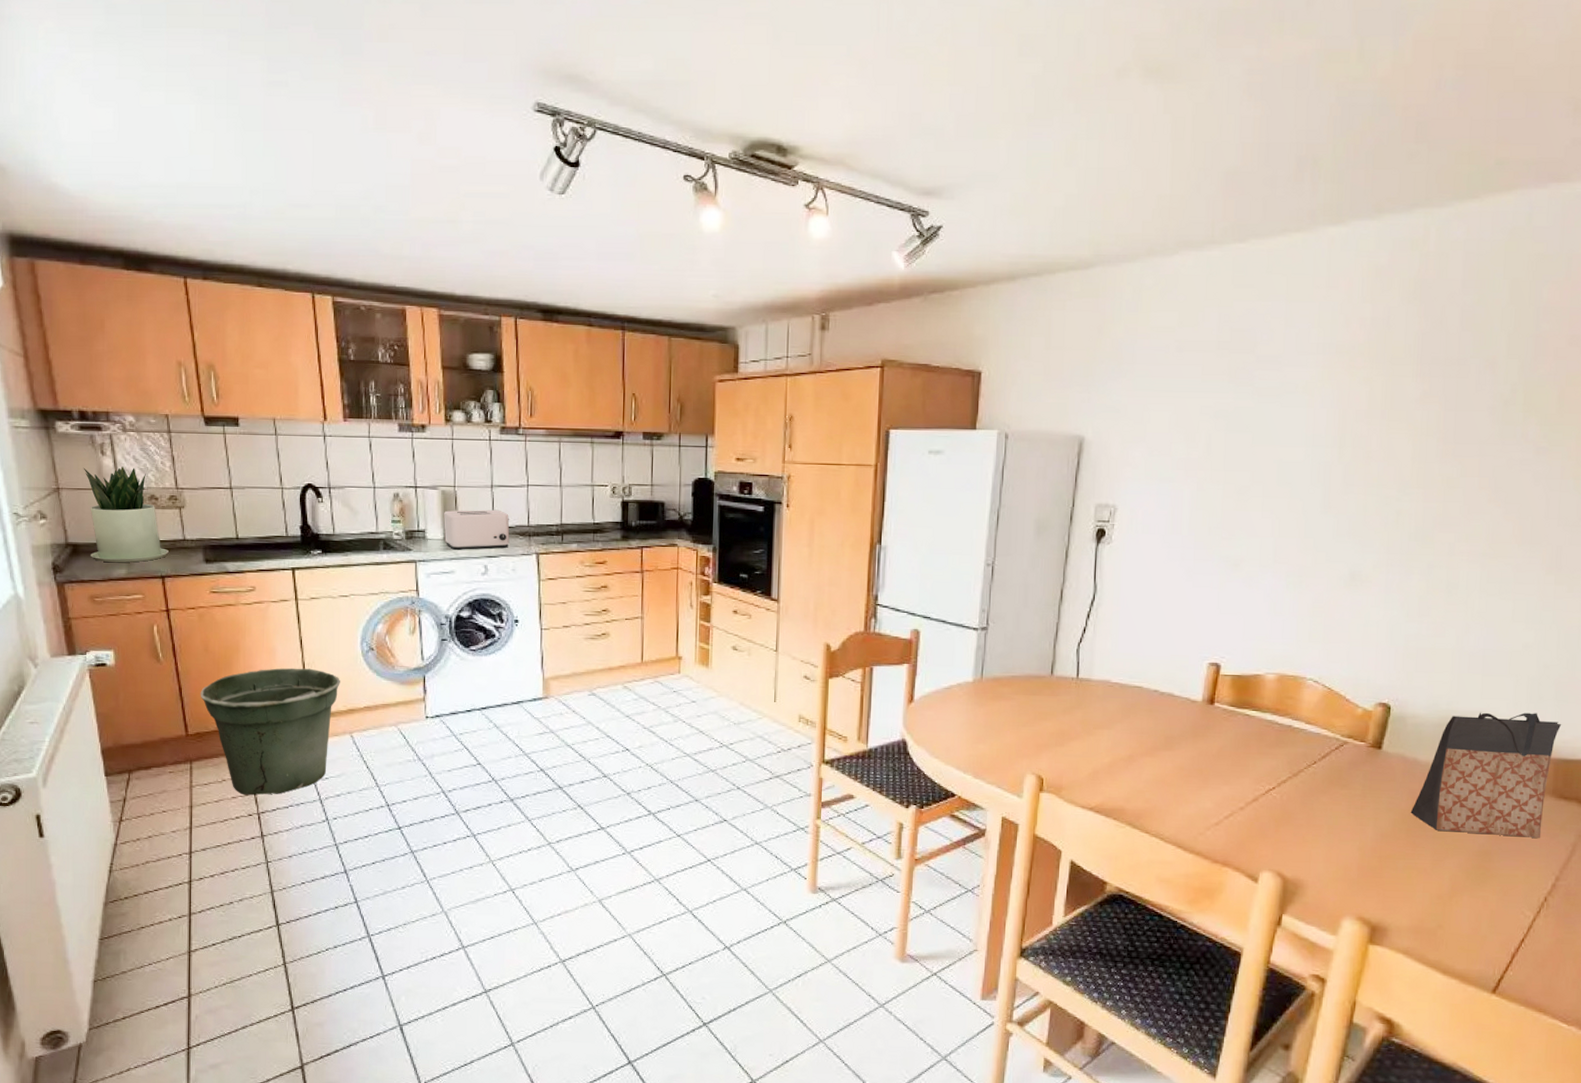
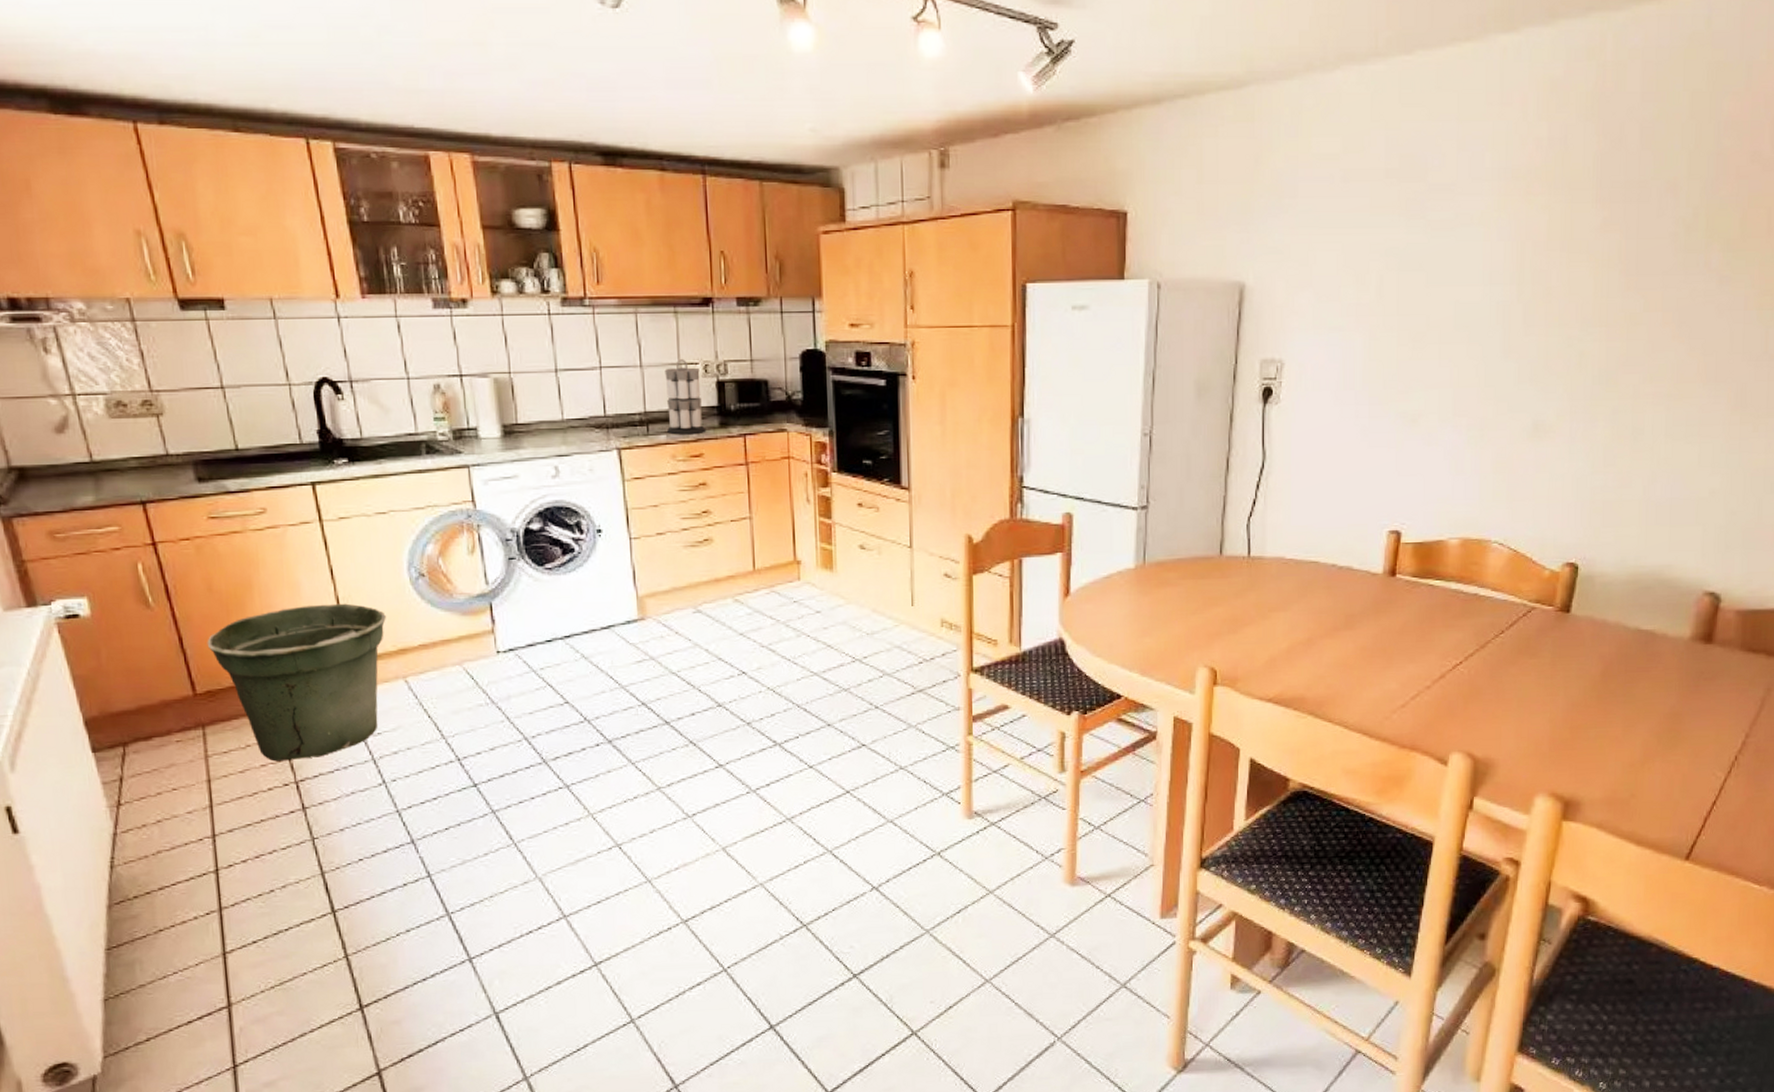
planter: present [83,466,169,563] -> none [21,366,148,489]
toaster: present [444,509,510,551] -> none [499,398,583,451]
spice rack: none [578,482,610,545] -> present [664,359,705,435]
bag: present [1410,712,1562,838] -> none [1600,563,1749,696]

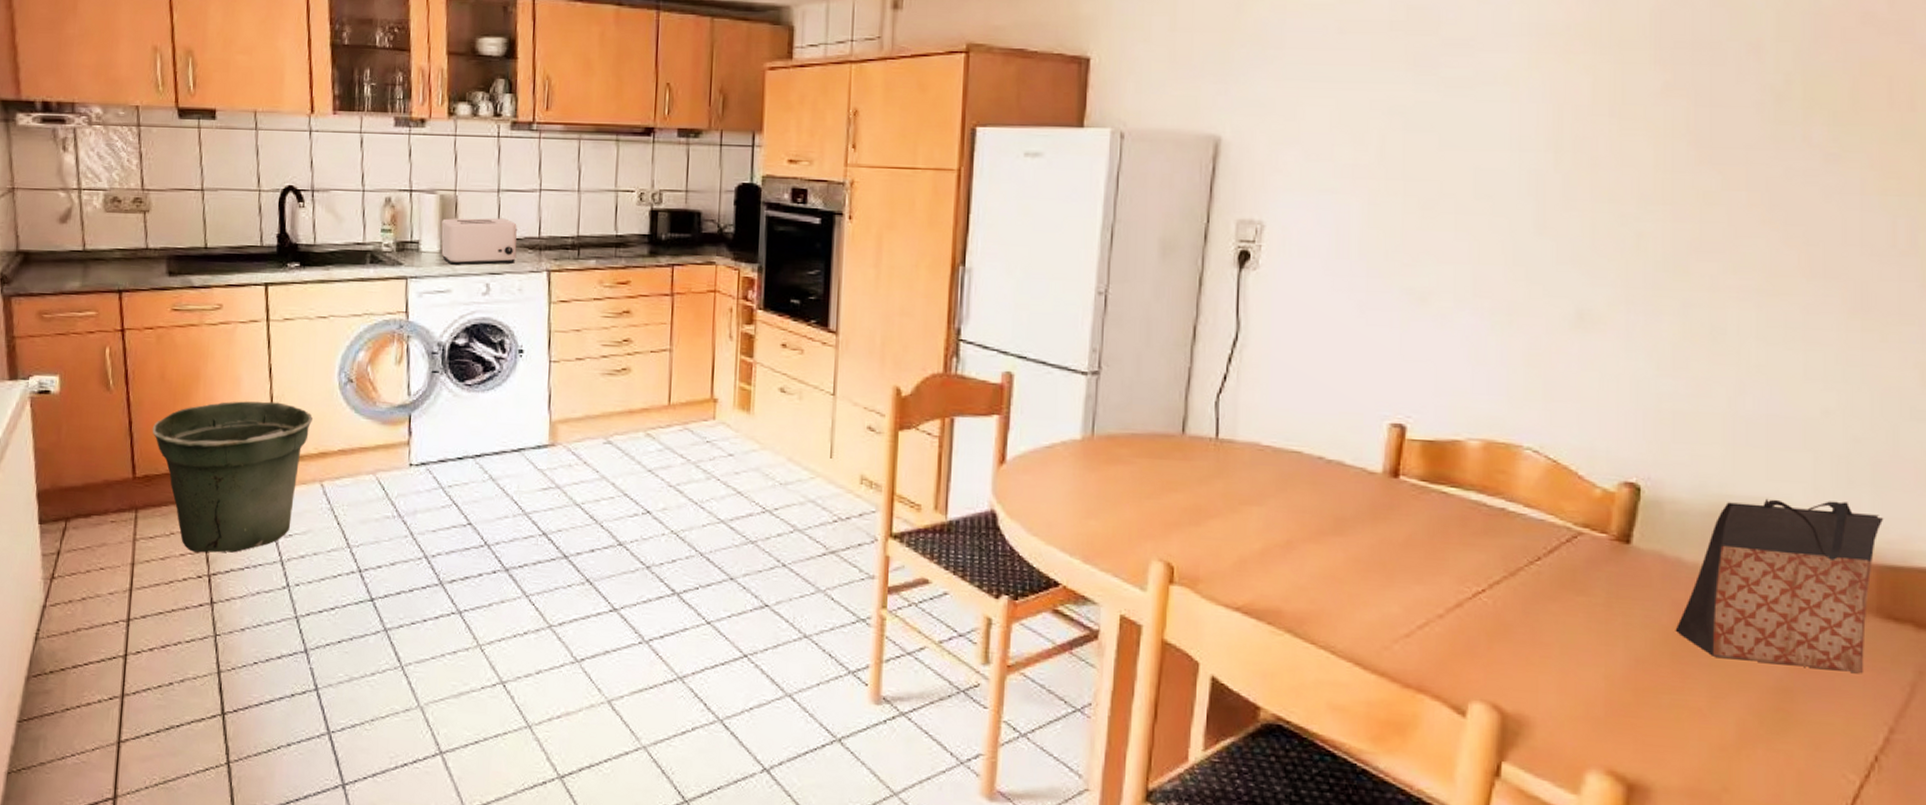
toaster: none [499,398,583,451] -> present [441,218,518,266]
spice rack: present [664,359,705,435] -> none [597,186,635,262]
bag: none [1600,563,1749,696] -> present [1675,498,1884,673]

